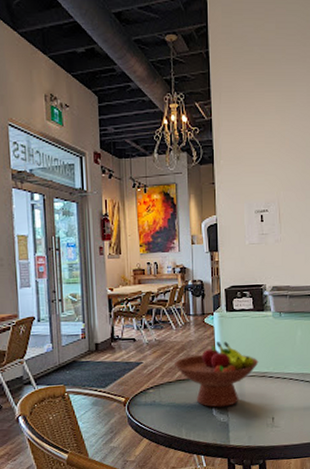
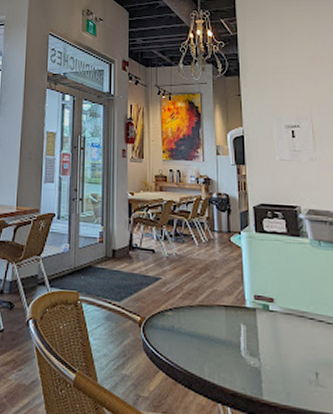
fruit bowl: present [173,341,259,408] -> none [195,266,296,348]

